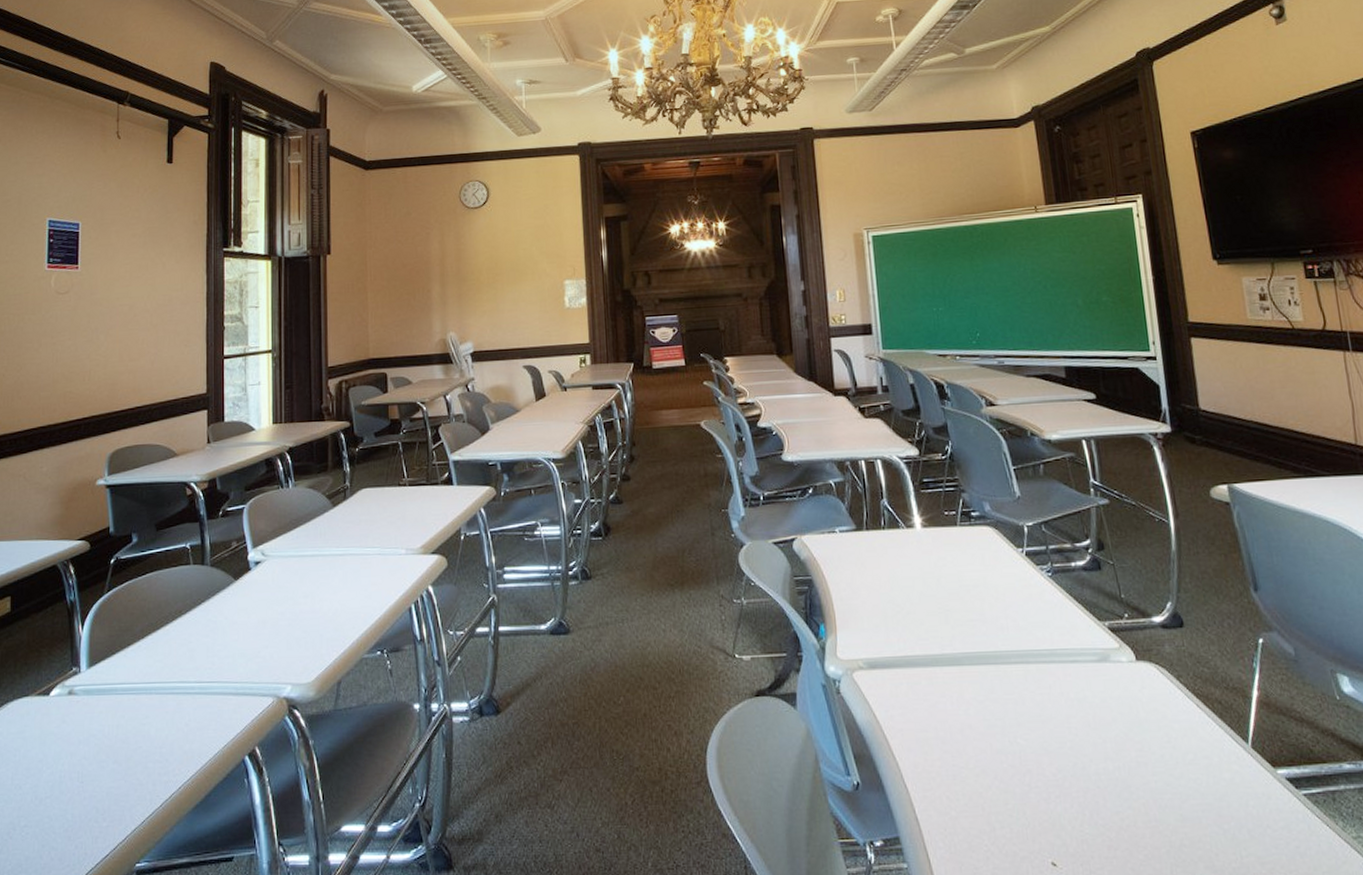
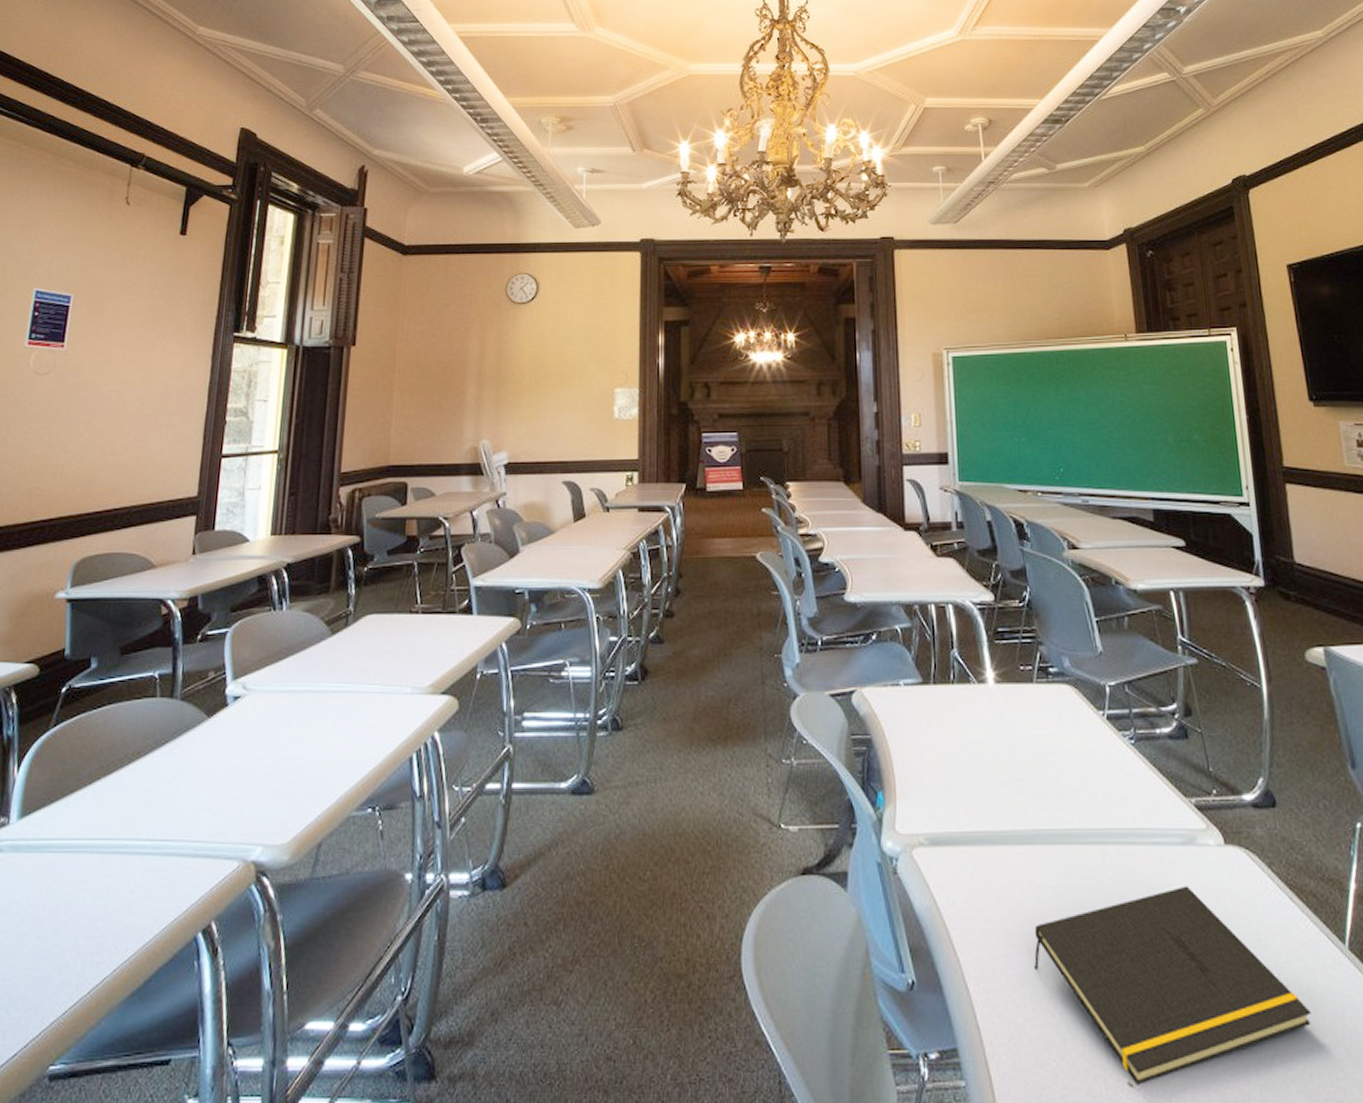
notepad: none [964,697,1217,864] -> present [1034,886,1311,1085]

